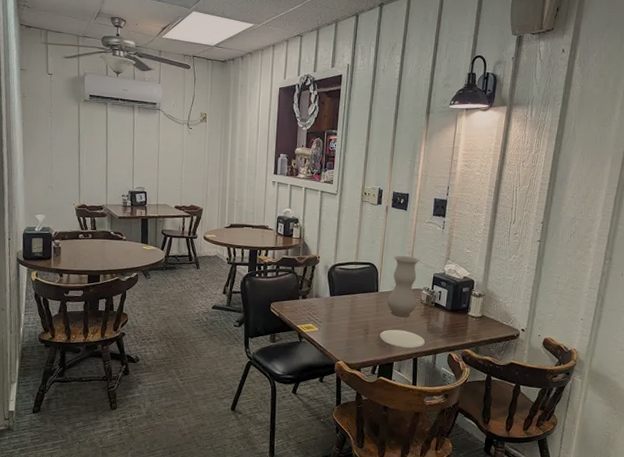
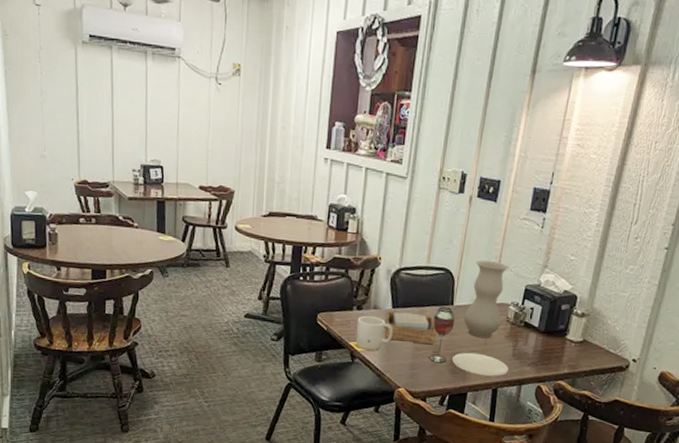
mug: none [302,303,332,331] -> present [355,315,394,350]
napkin holder: none [325,298,366,325] -> present [385,311,436,345]
wineglass: none [362,293,381,338] -> present [429,306,456,363]

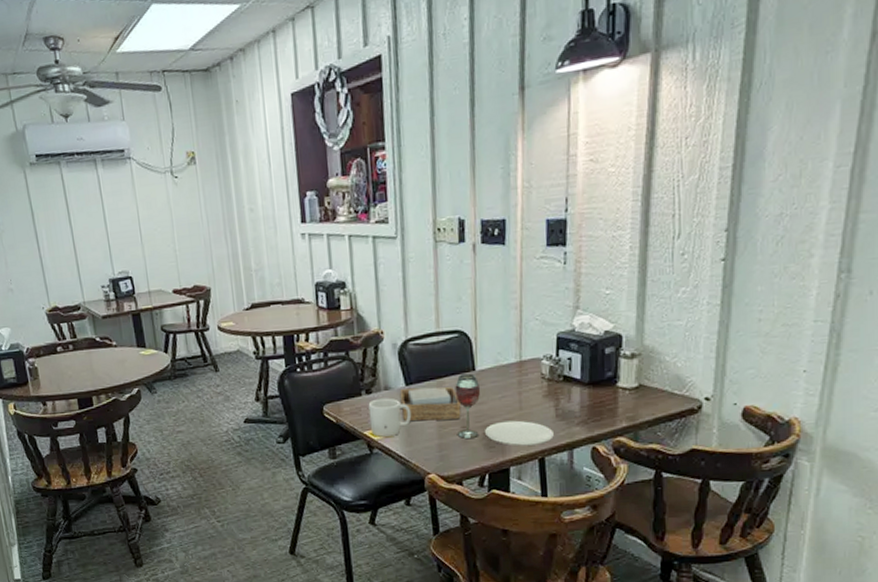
vase: present [463,260,510,339] -> none [489,312,536,403]

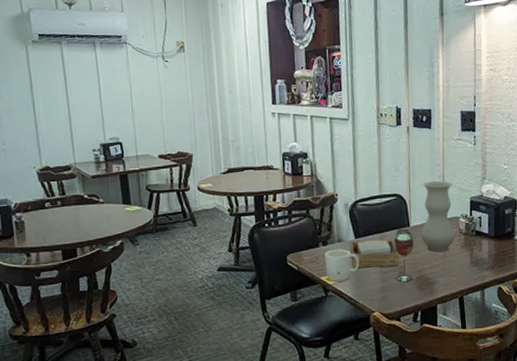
plate: present [485,420,554,446] -> none [418,266,470,288]
vase: none [489,312,536,403] -> present [420,180,456,253]

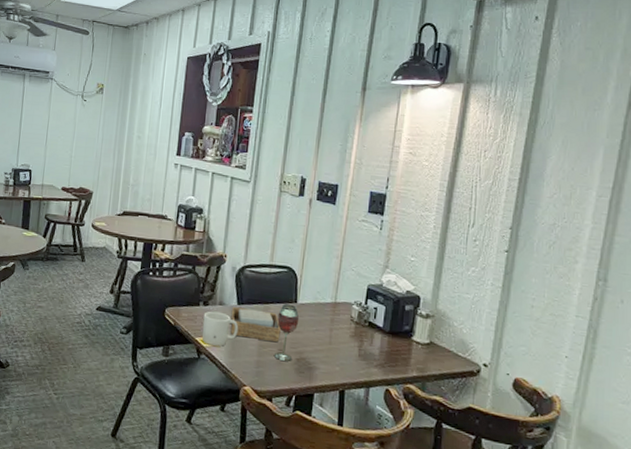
vase: present [420,180,456,253] -> none [307,259,351,338]

